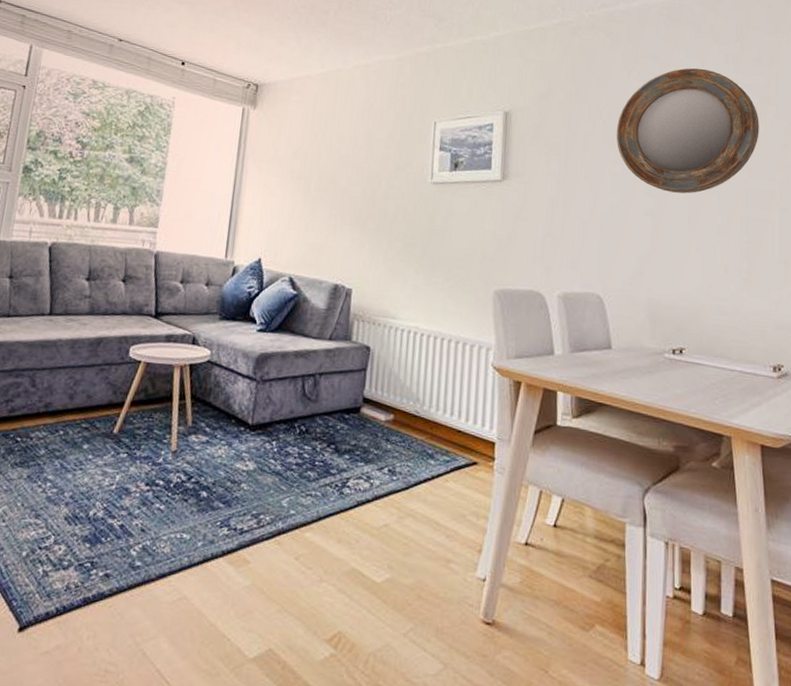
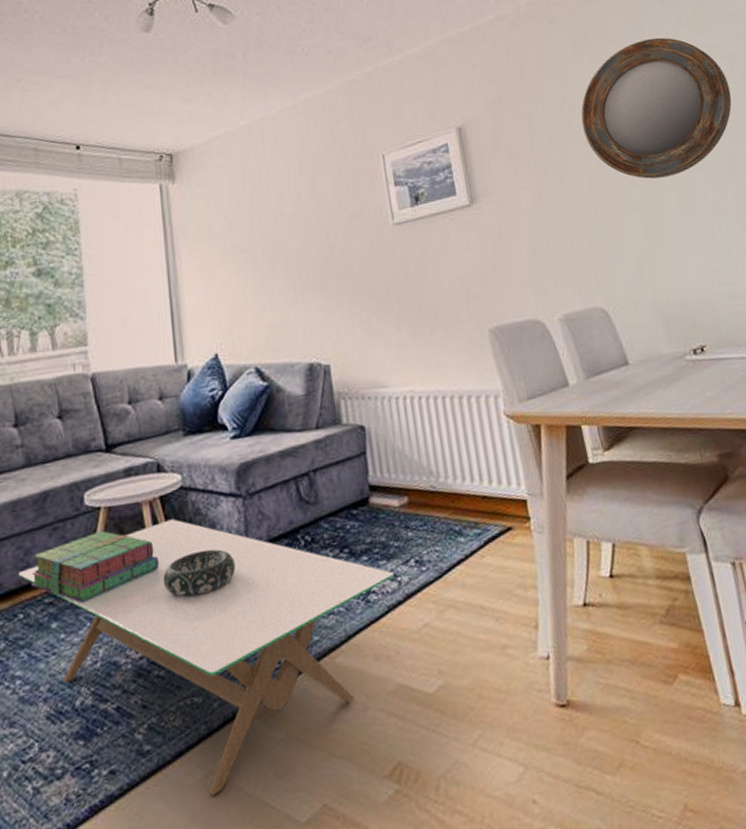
coffee table: none [65,384,369,616] -> present [17,519,395,796]
stack of books: none [73,380,179,435] -> present [29,531,160,604]
decorative bowl: none [178,416,240,453] -> present [162,549,236,597]

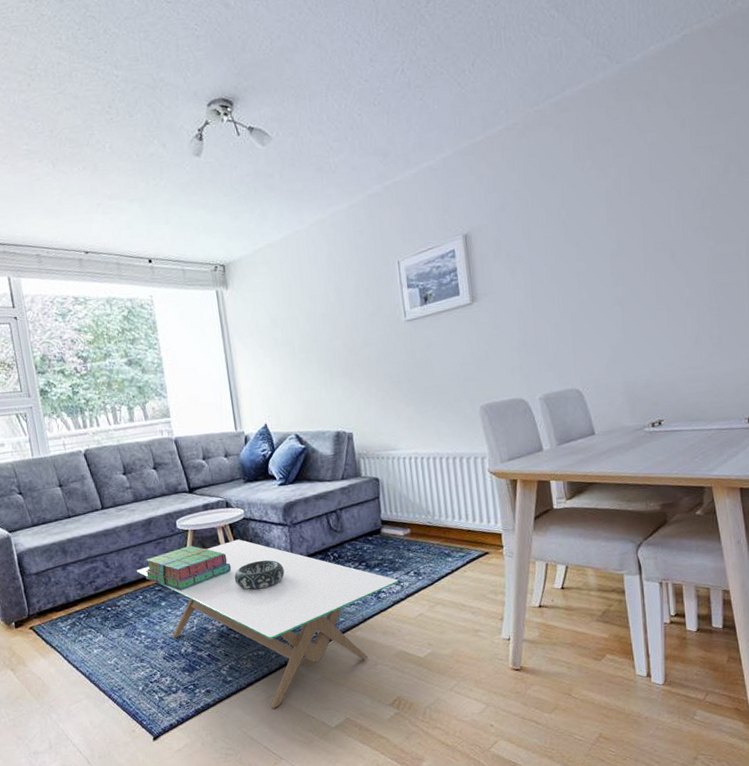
home mirror: present [581,37,732,179] -> none [576,140,722,278]

